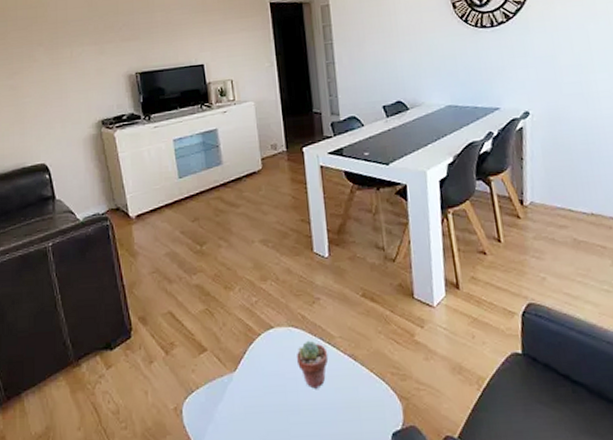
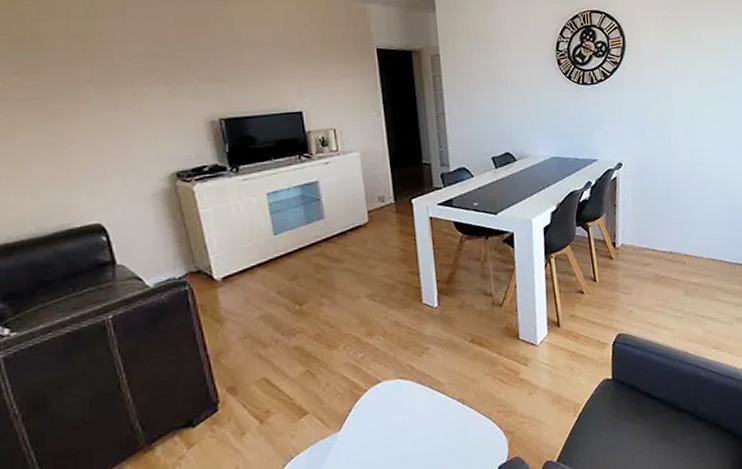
potted succulent: present [297,340,329,389] -> none [405,390,437,436]

